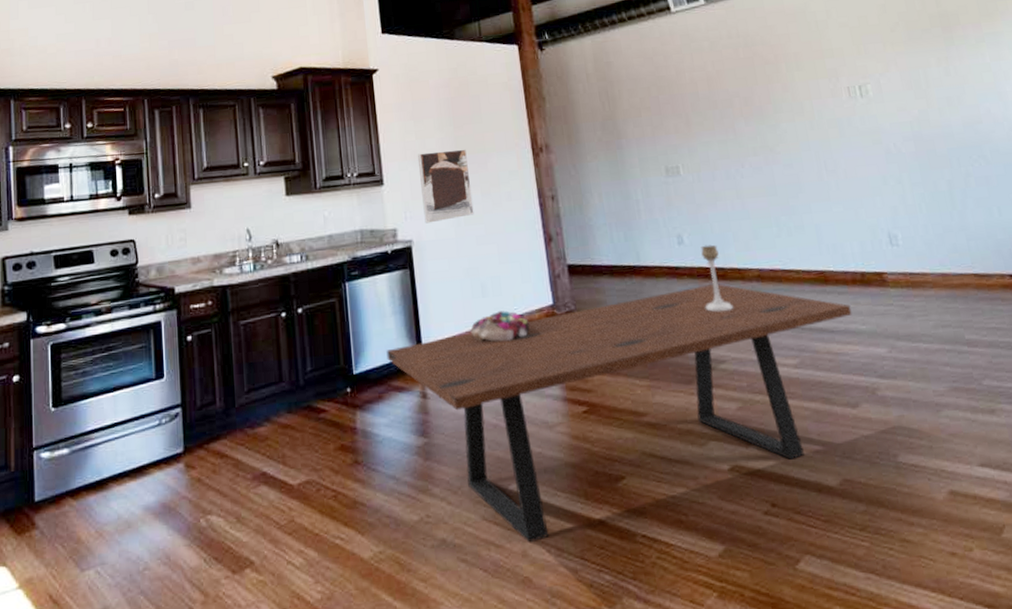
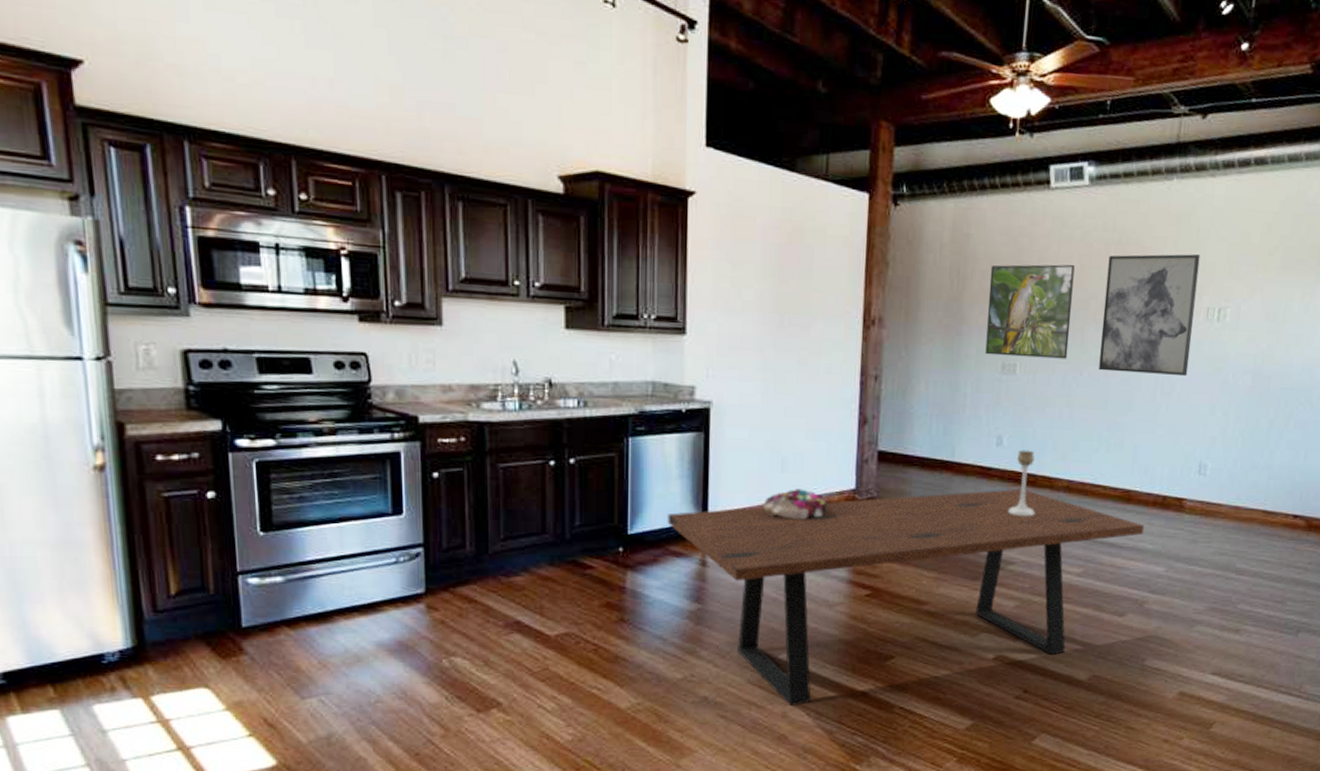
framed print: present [418,149,474,224] -> none [729,304,788,386]
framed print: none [635,71,725,162] -> present [985,264,1075,359]
wall art: none [740,43,848,160] -> present [1099,254,1201,377]

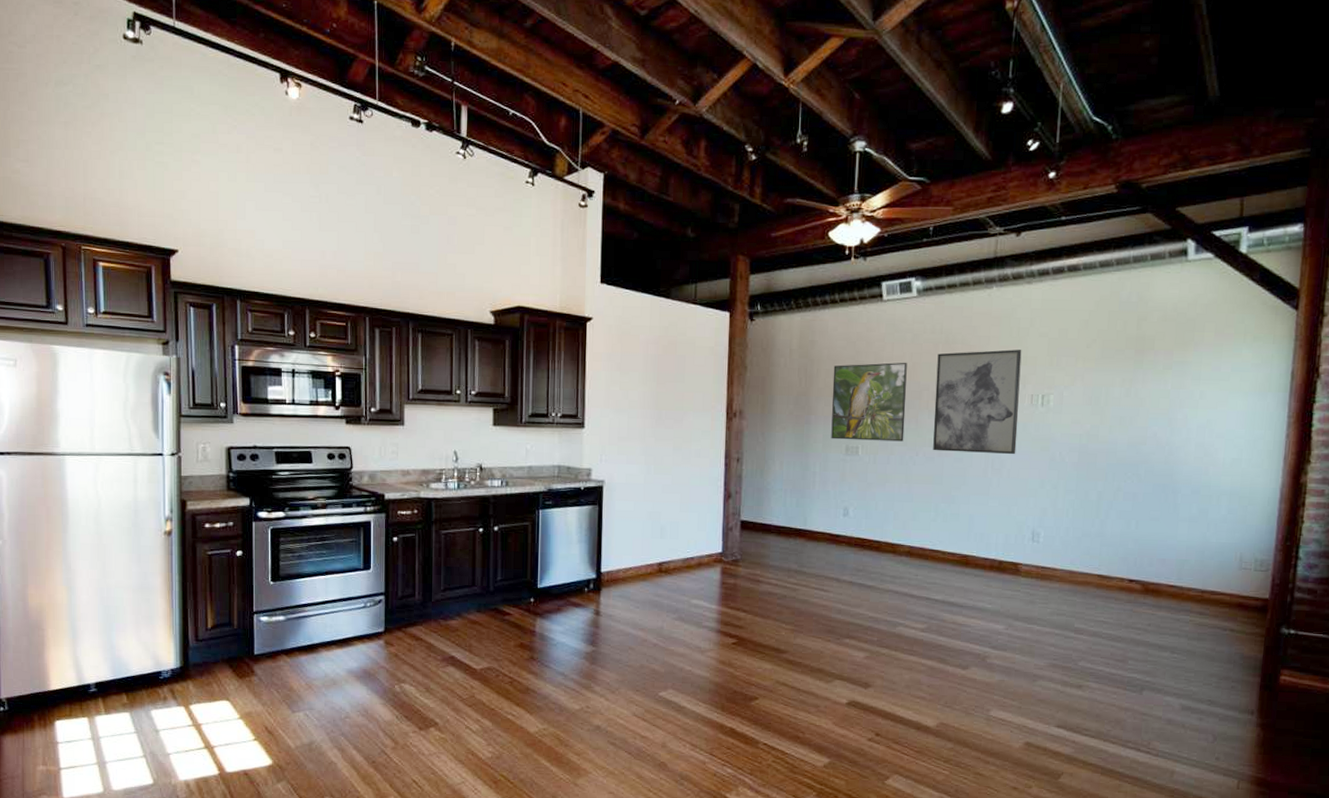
dining table: present [667,489,1145,706] -> none [569,553,983,738]
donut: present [763,489,827,520] -> none [645,552,698,578]
candle holder: present [1009,449,1035,516] -> none [856,519,880,577]

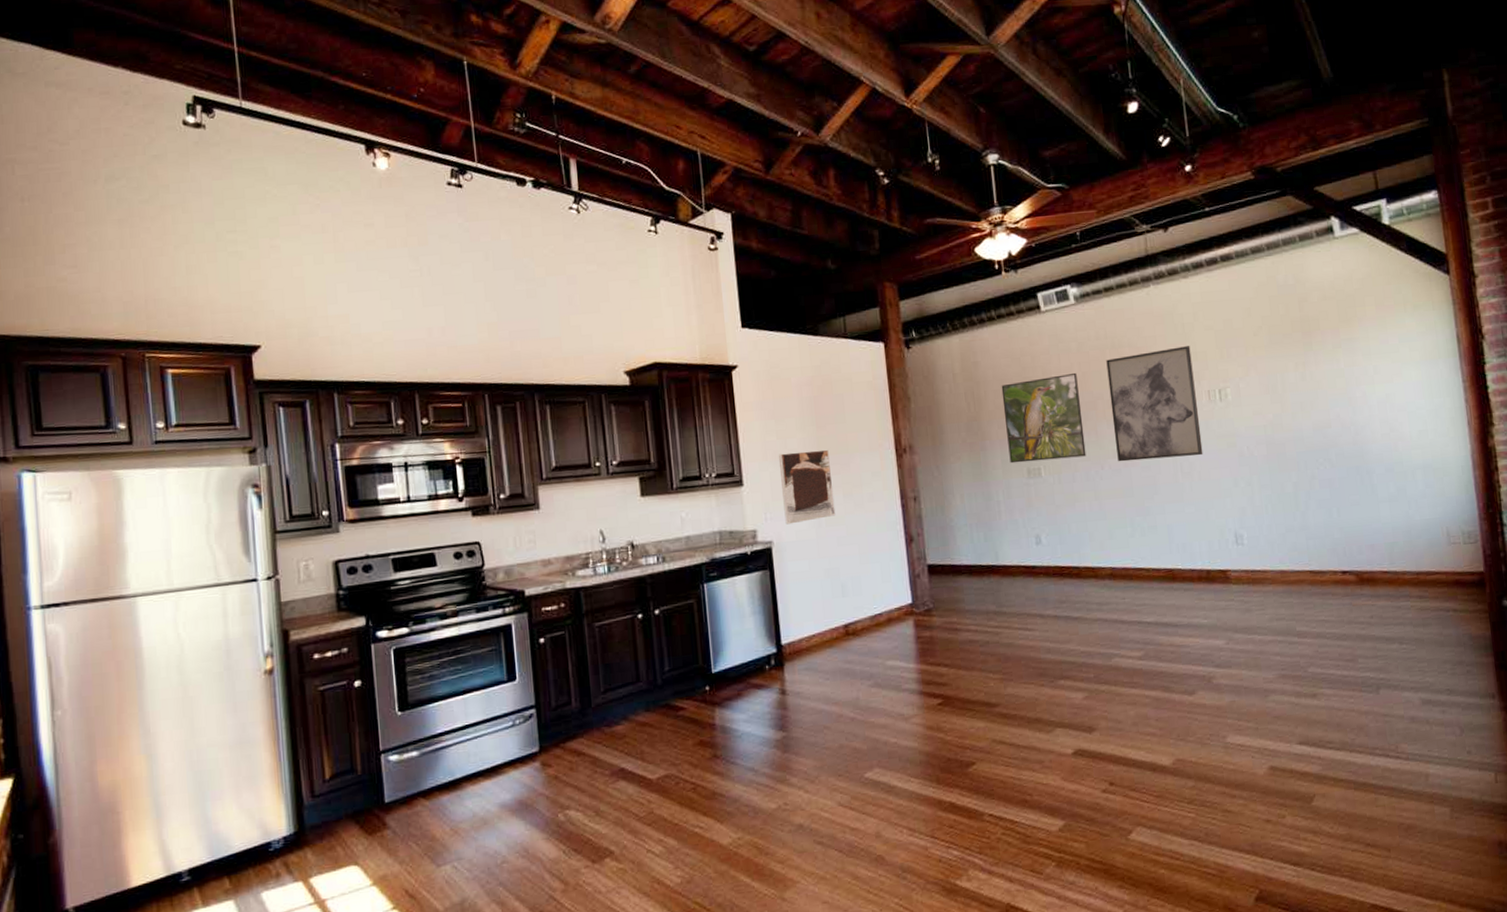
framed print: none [618,403,665,468] -> present [779,449,836,525]

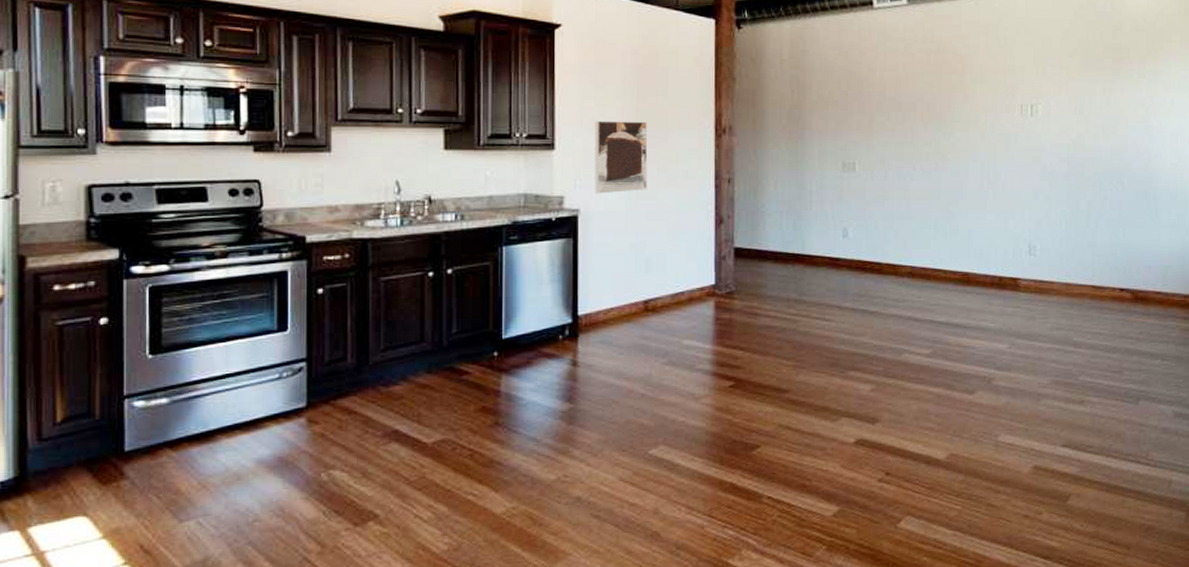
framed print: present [1001,372,1087,464] -> none [826,72,901,156]
wall art: present [1106,346,1203,462] -> none [929,59,1010,167]

